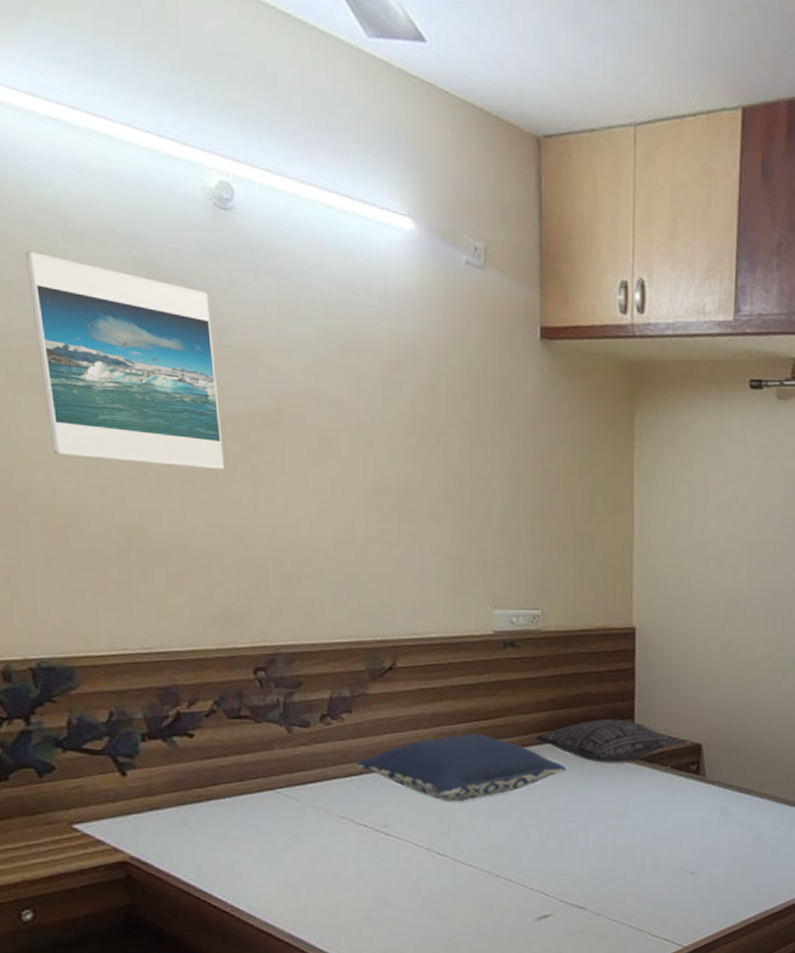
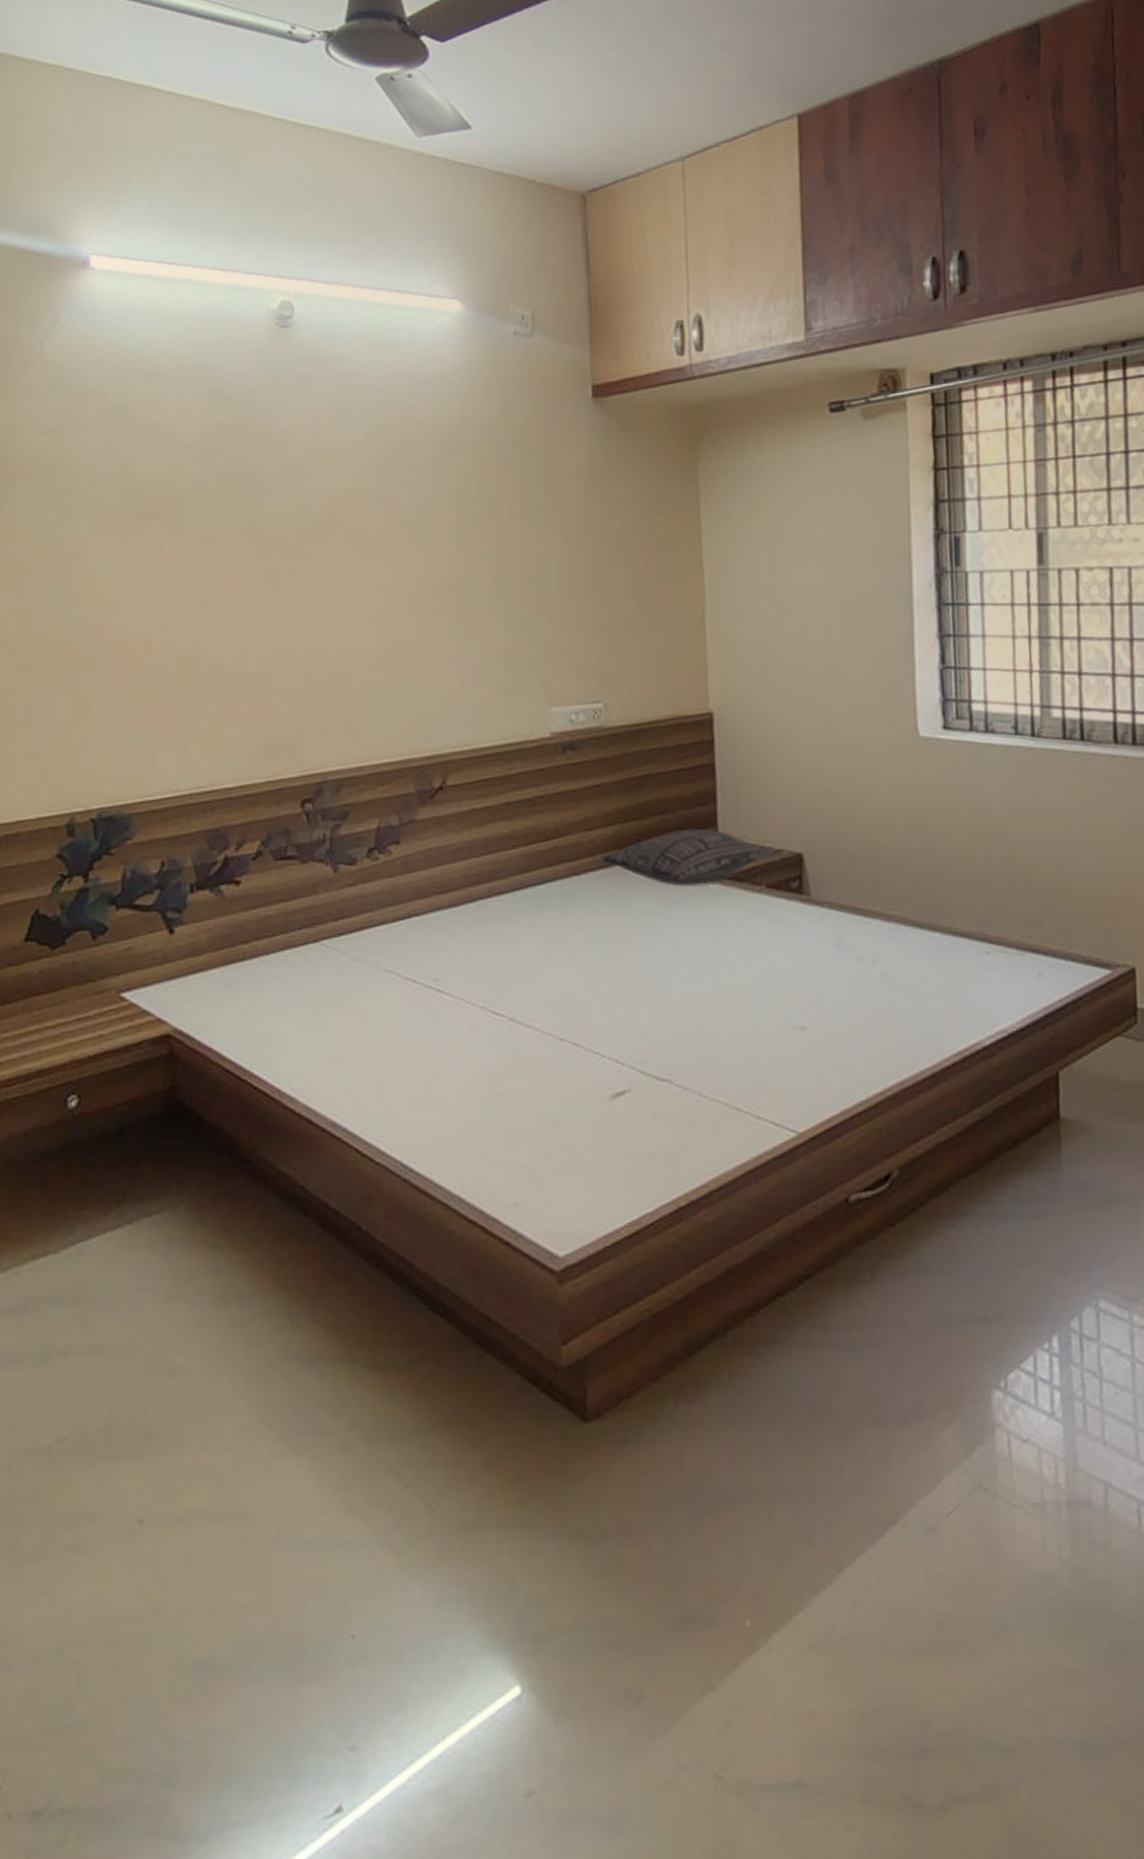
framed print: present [26,251,224,469] -> none [113,400,278,593]
pillow: present [355,733,566,802] -> none [403,858,639,947]

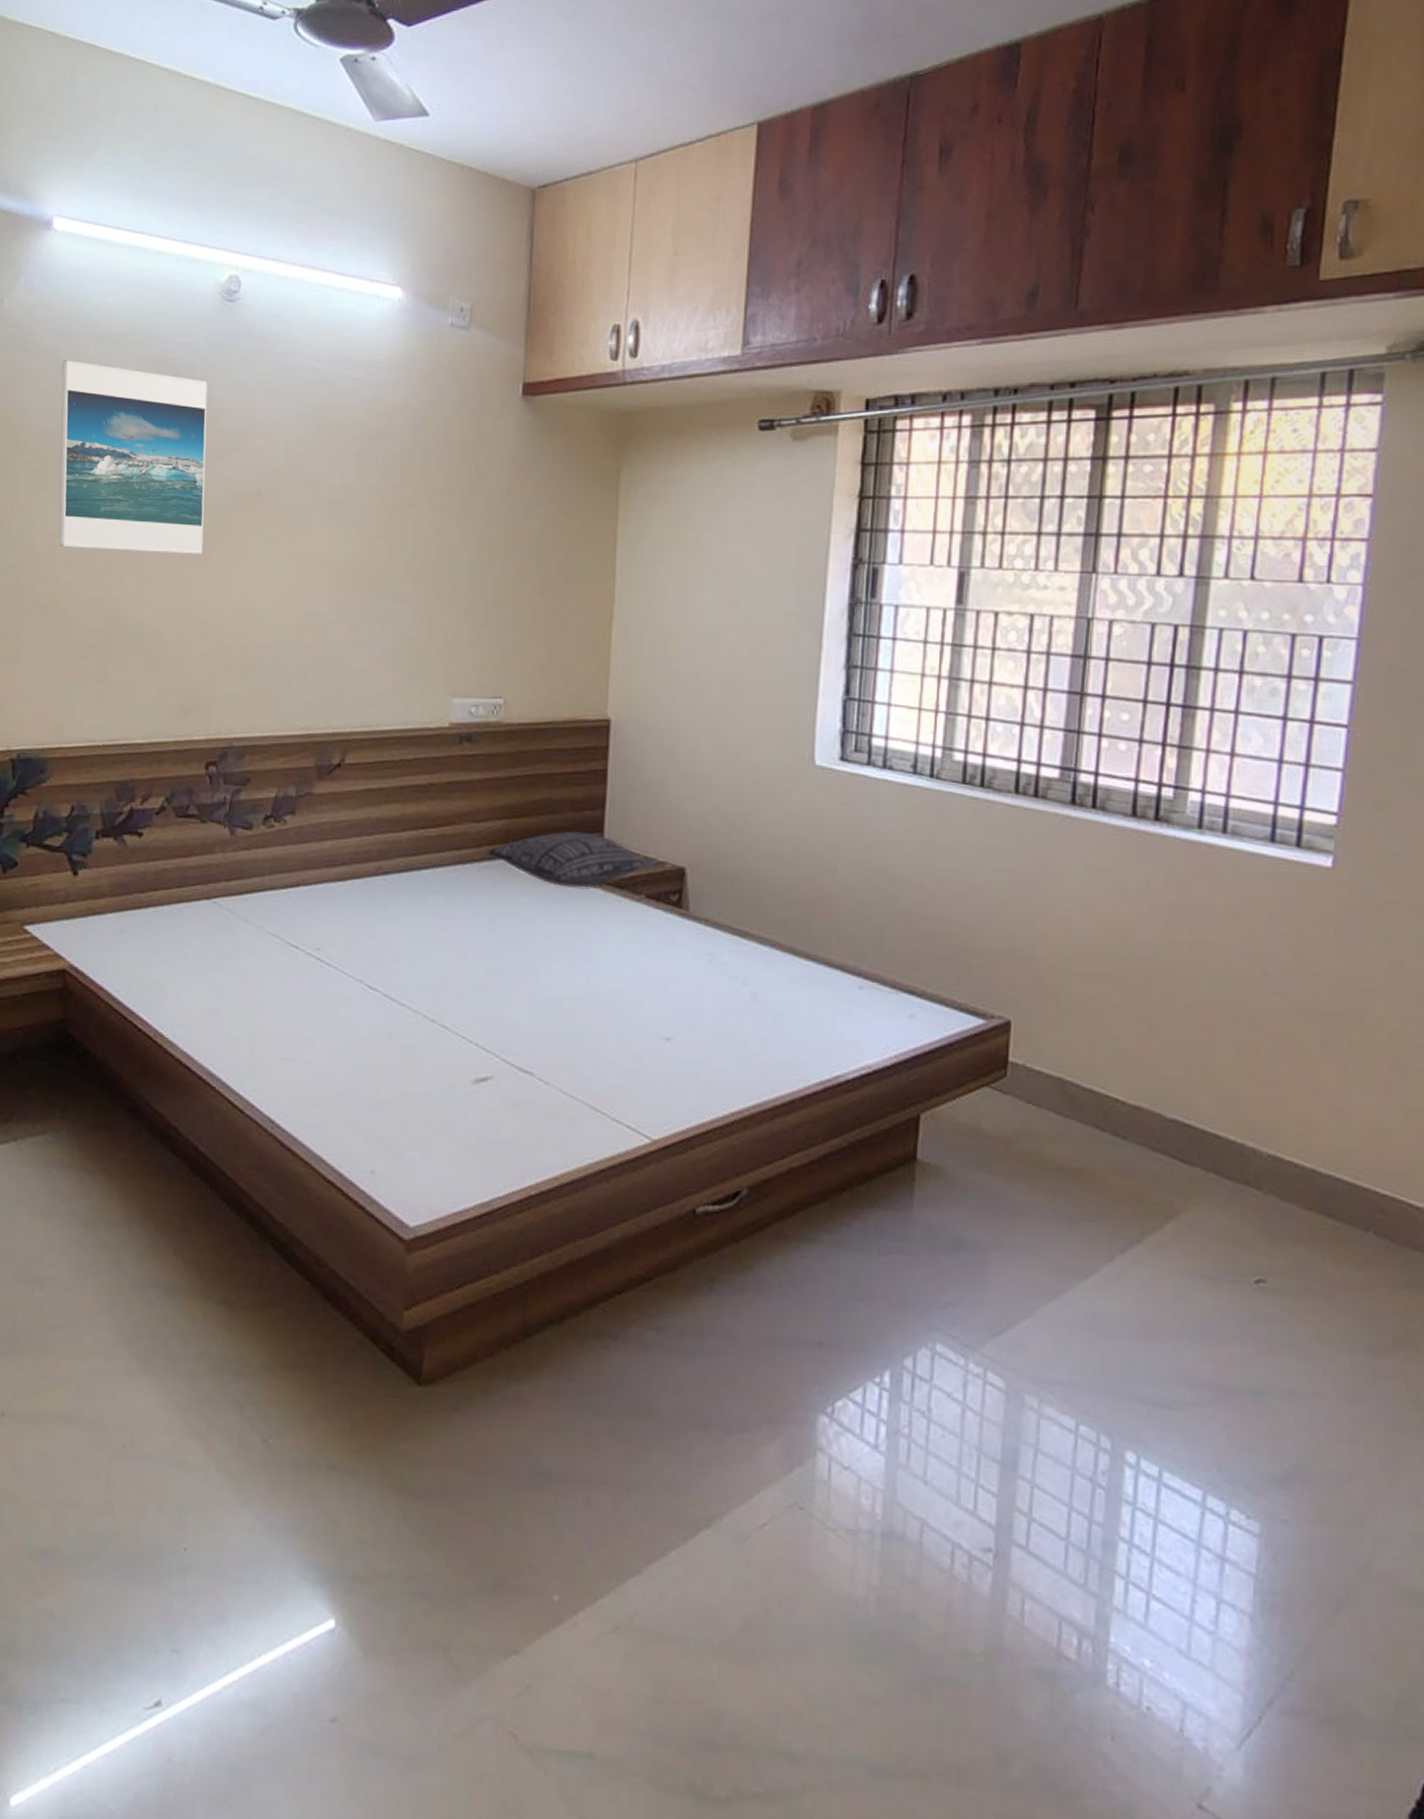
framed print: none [113,400,278,593] -> present [59,360,208,554]

